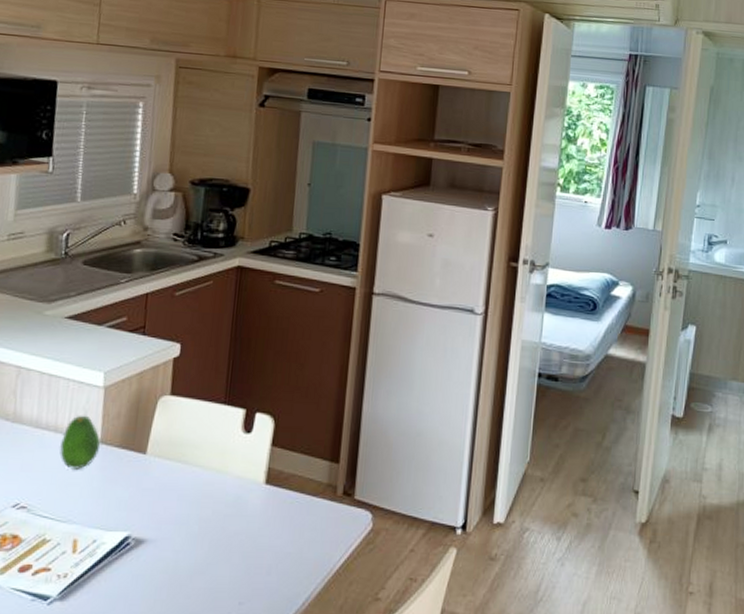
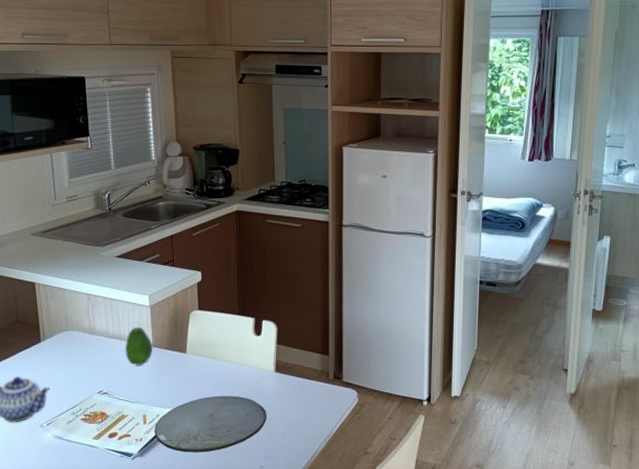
plate: none [86,515,248,596] -> present [154,396,267,453]

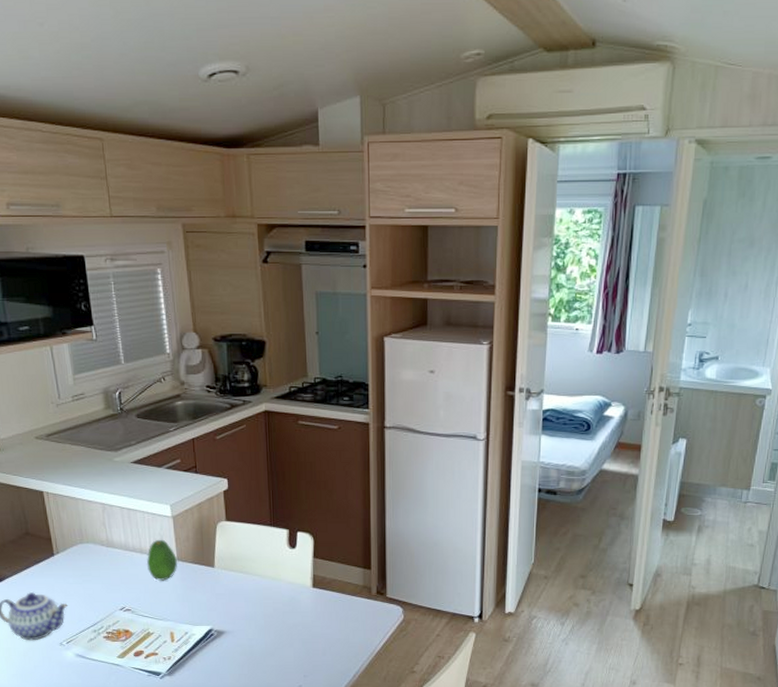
plate: present [154,396,267,453] -> none [183,612,305,672]

